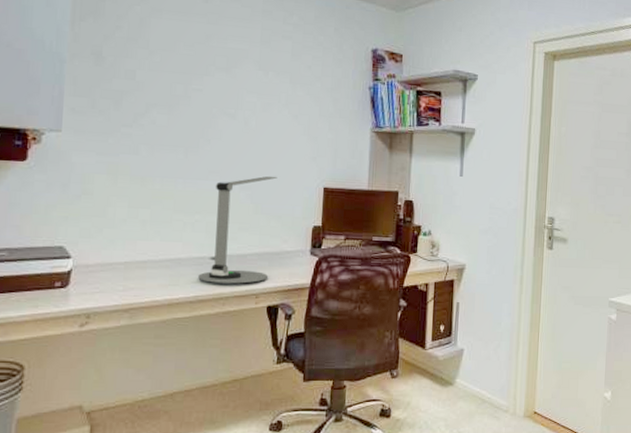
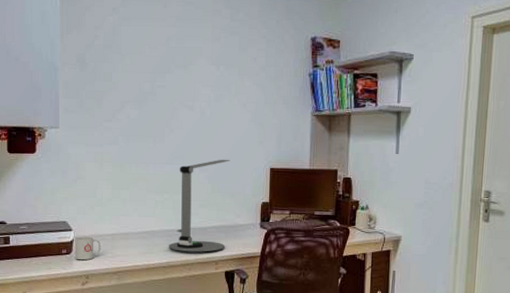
mug: none [72,265,109,295] -> present [75,237,101,261]

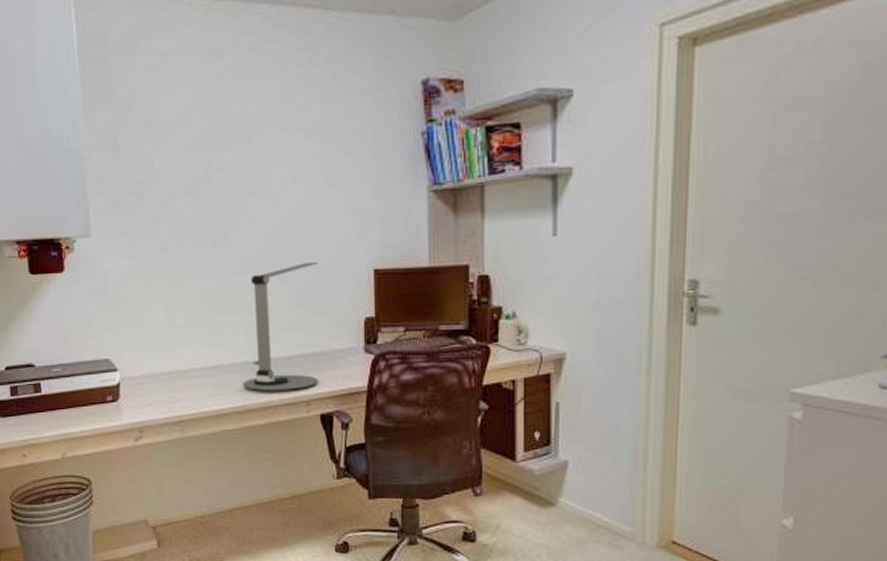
mug: present [75,237,101,261] -> none [122,378,156,409]

